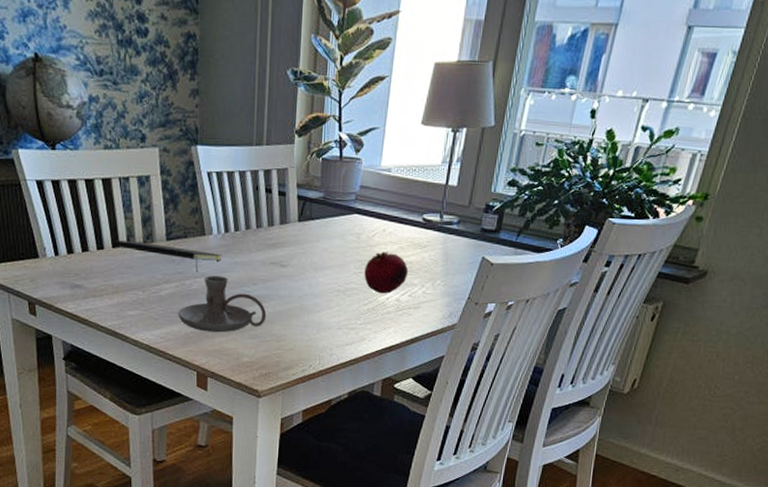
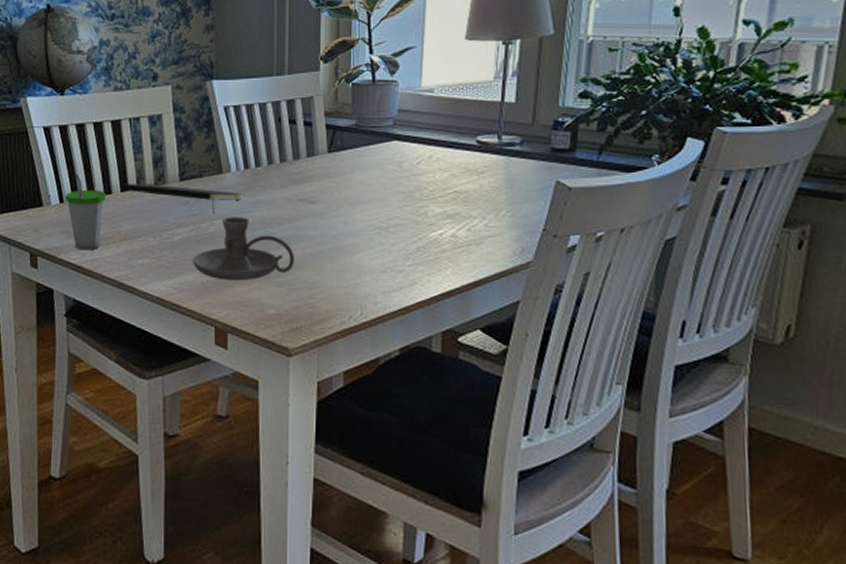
cup: none [60,228,99,301] -> present [65,173,106,251]
fruit: present [364,251,409,294] -> none [410,180,465,230]

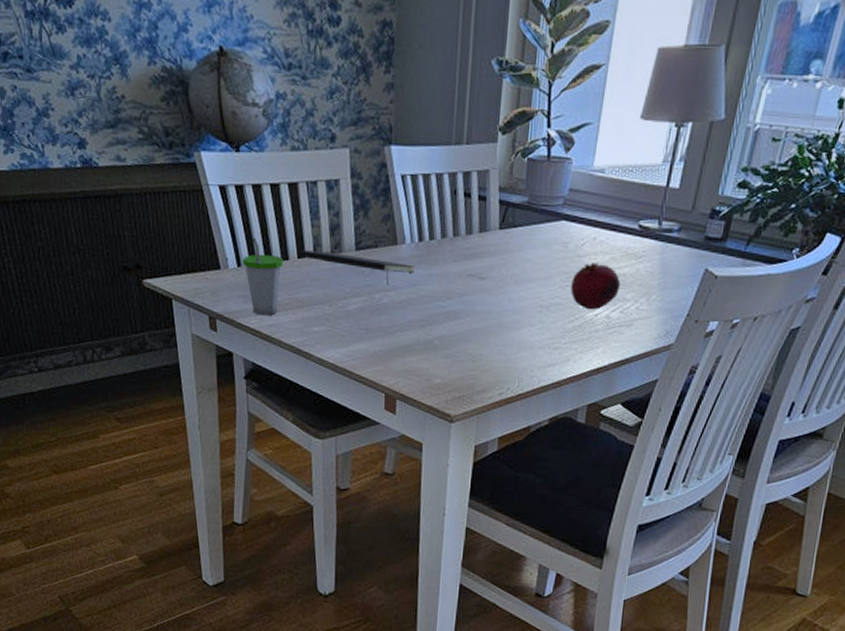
candle holder: present [193,217,295,281] -> none [366,288,462,352]
fruit: none [410,180,465,230] -> present [571,262,621,310]

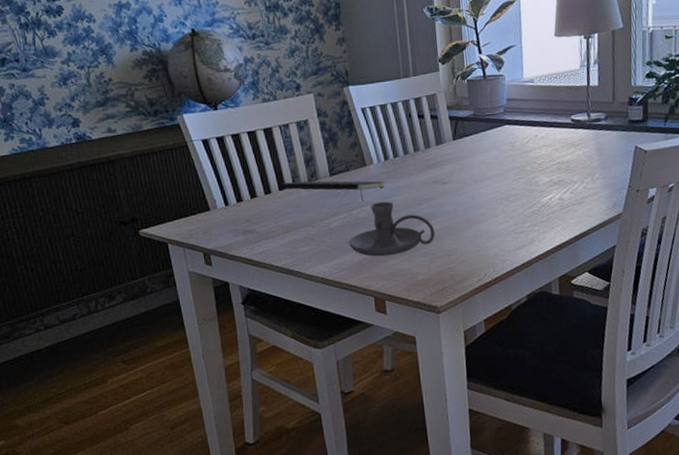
cup: present [242,237,283,316] -> none [229,178,267,245]
candle holder: none [366,288,462,352] -> present [349,201,436,257]
fruit: present [571,262,621,310] -> none [523,155,567,196]

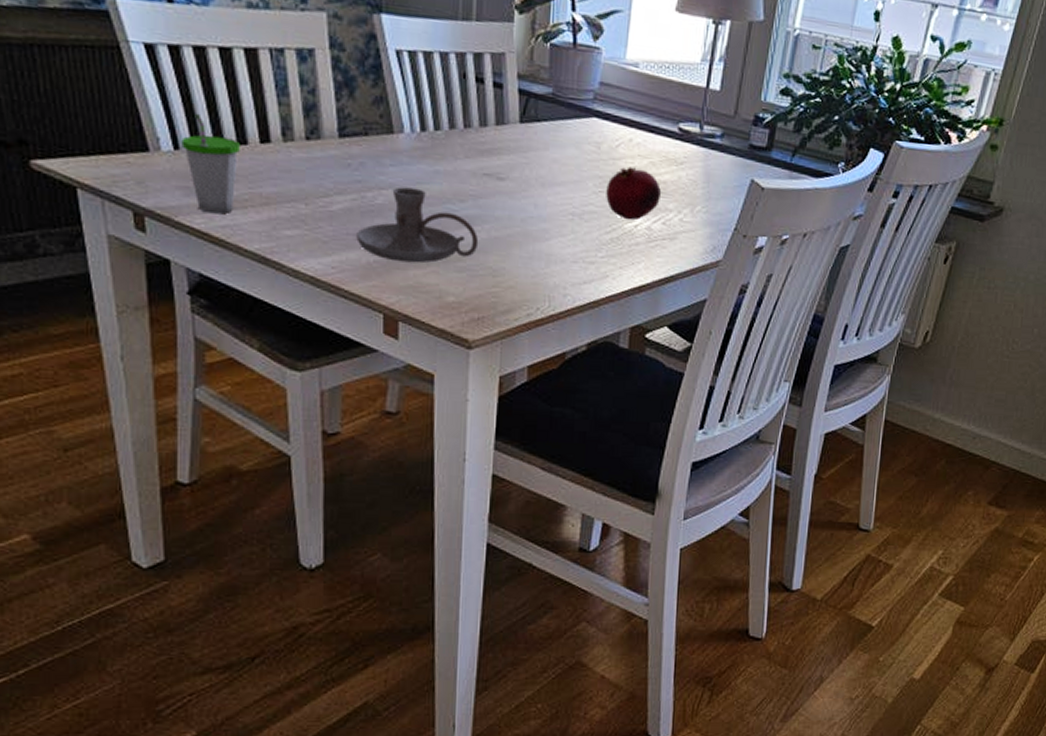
cup: none [229,178,267,245] -> present [181,113,240,214]
notepad: present [278,180,385,201] -> none [260,133,417,182]
fruit: none [523,155,567,196] -> present [606,166,662,221]

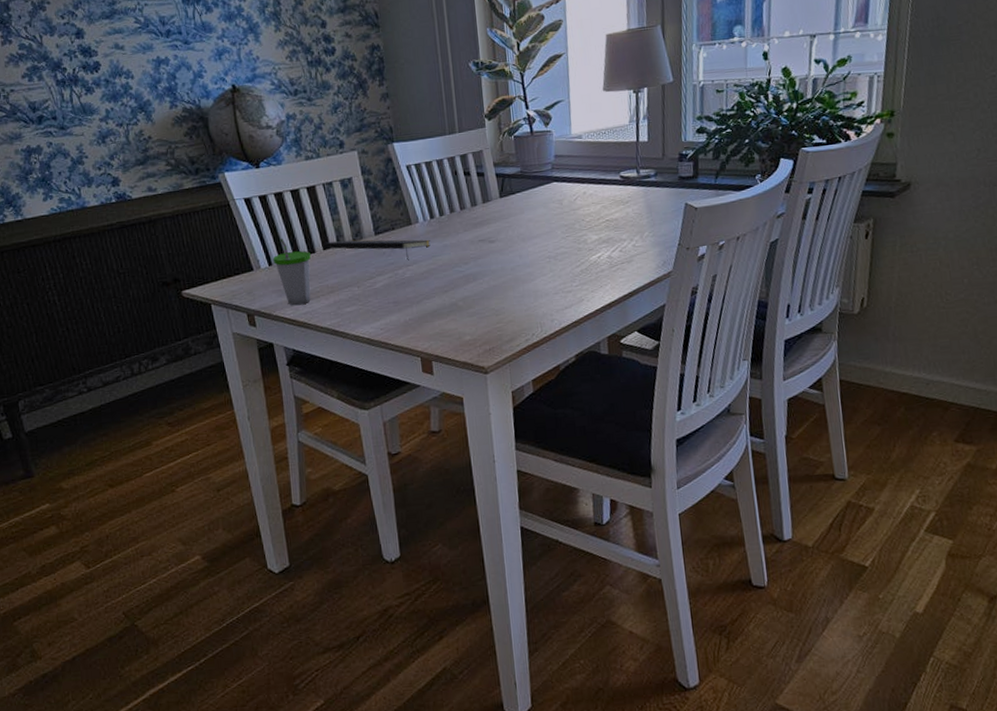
notepad: none [260,133,417,182] -> present [323,239,431,261]
candle holder: present [356,187,479,264] -> none [395,260,483,317]
fruit: present [606,166,662,221] -> none [571,213,616,254]

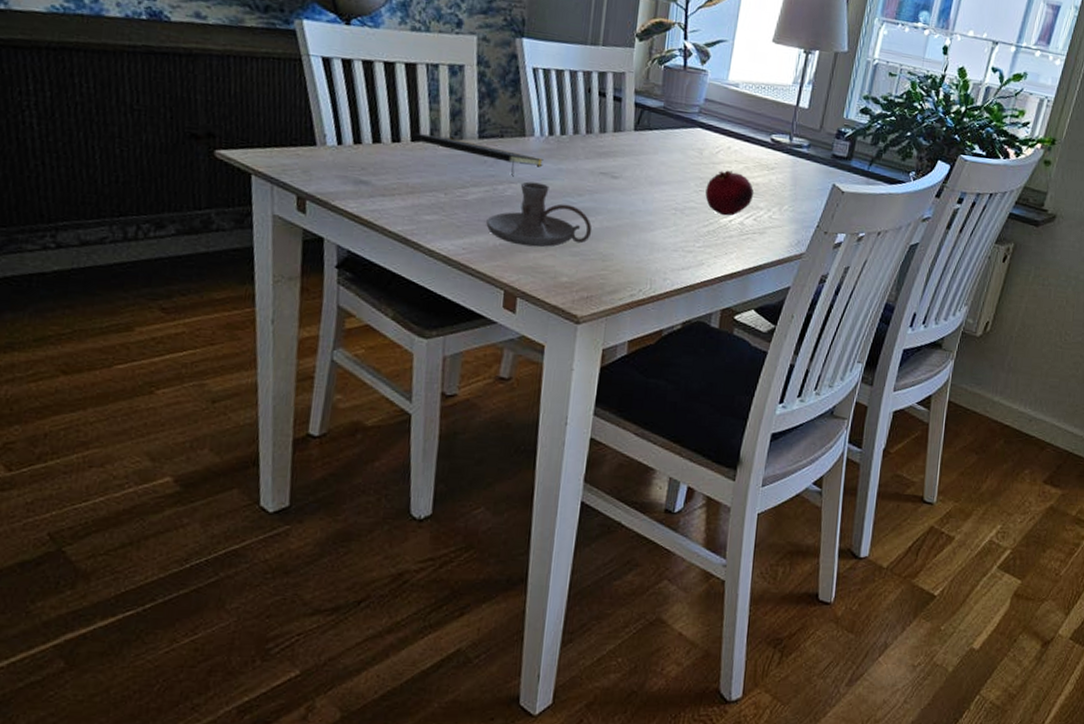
cup: present [273,238,311,306] -> none [344,115,394,200]
candle holder: none [395,260,483,317] -> present [486,181,593,248]
fruit: none [571,213,616,254] -> present [705,170,754,217]

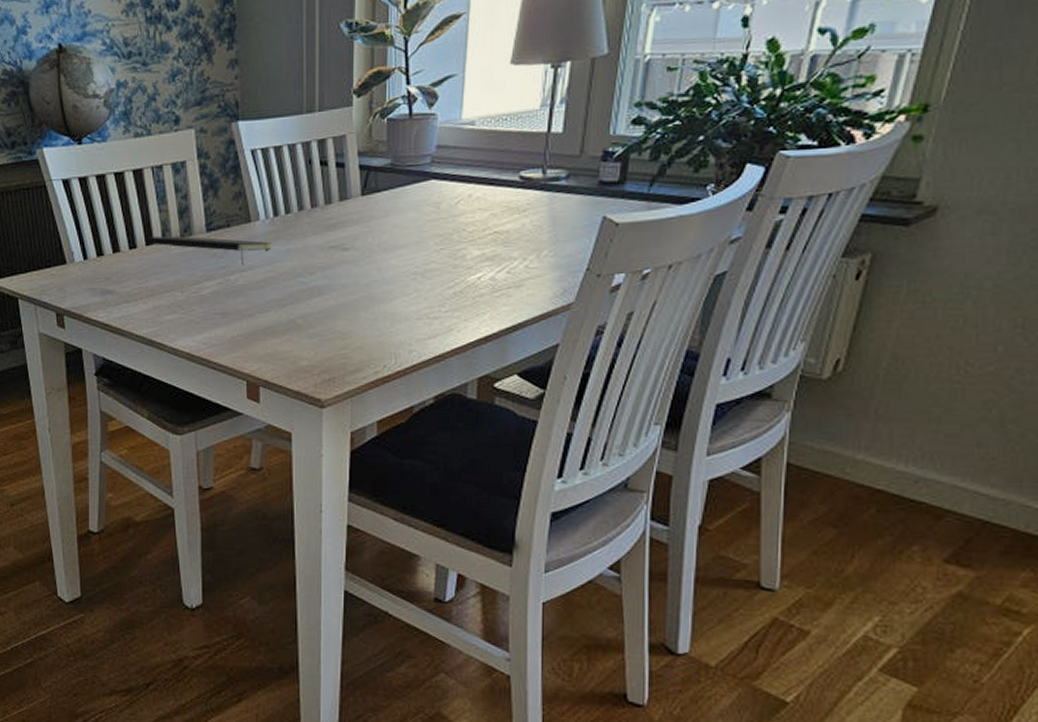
candle holder: present [486,181,593,248] -> none [223,267,328,334]
fruit: present [705,170,754,217] -> none [447,221,505,273]

